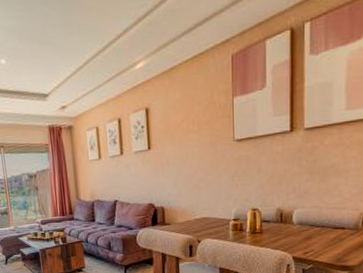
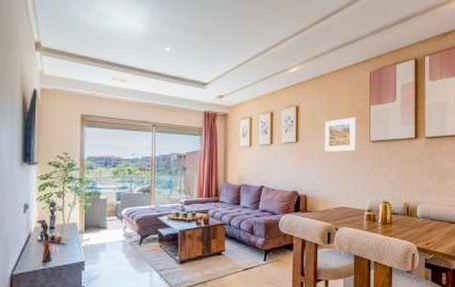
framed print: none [179,114,218,157] -> present [324,117,356,152]

